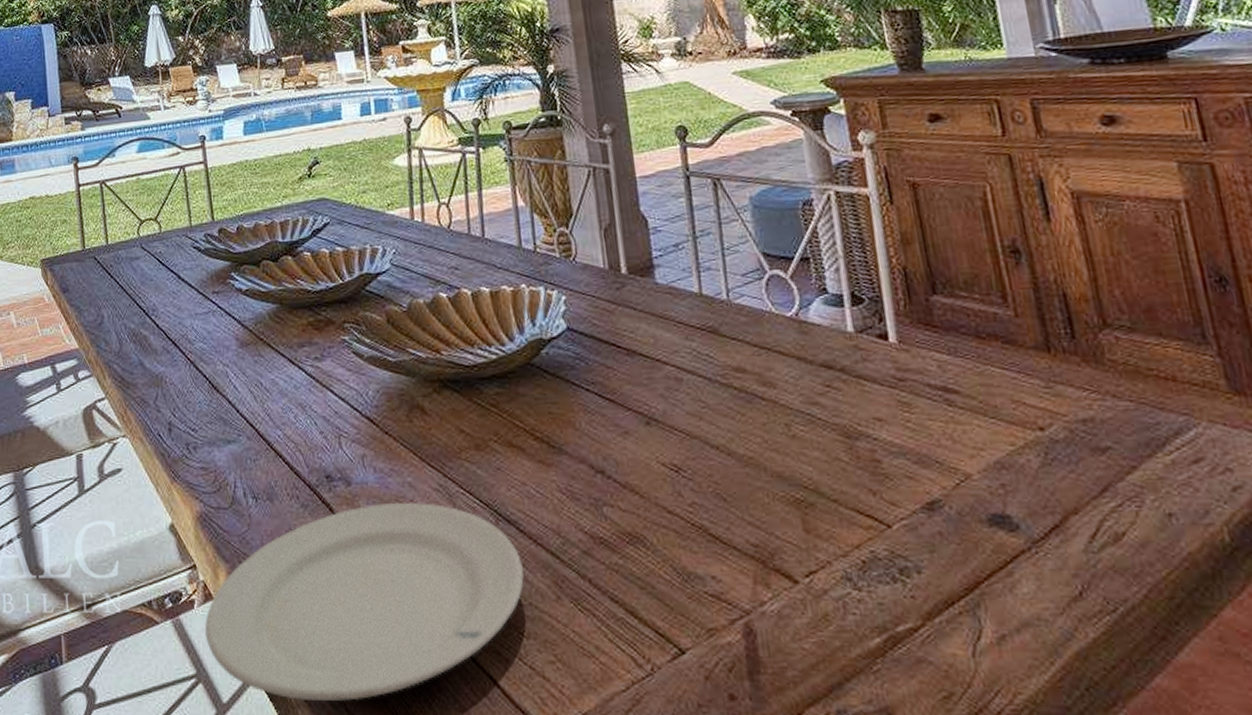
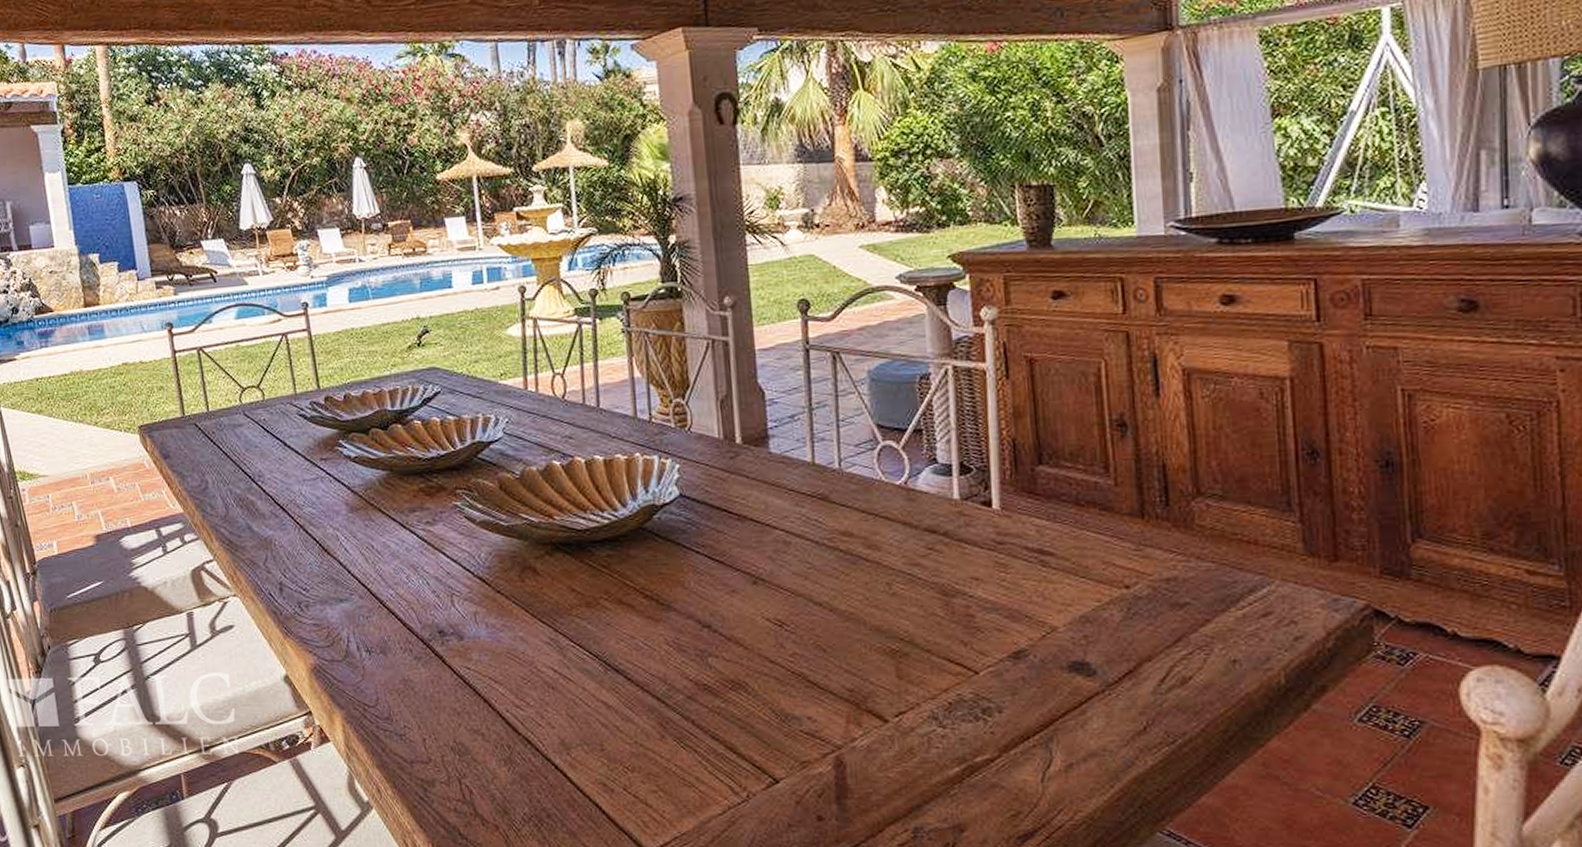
plate: present [205,502,524,701] -> none [322,654,630,826]

